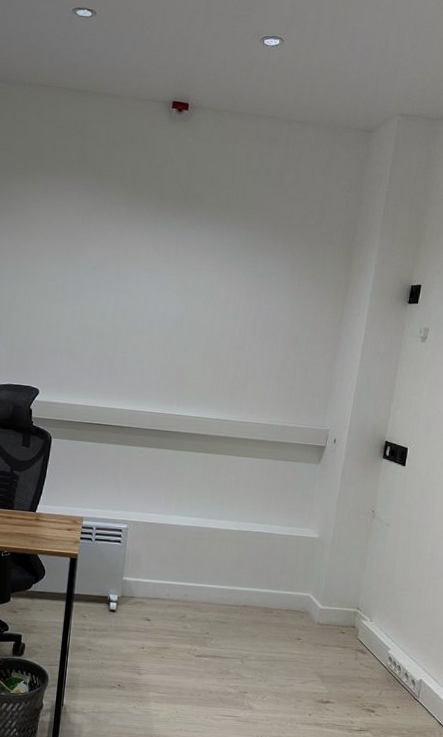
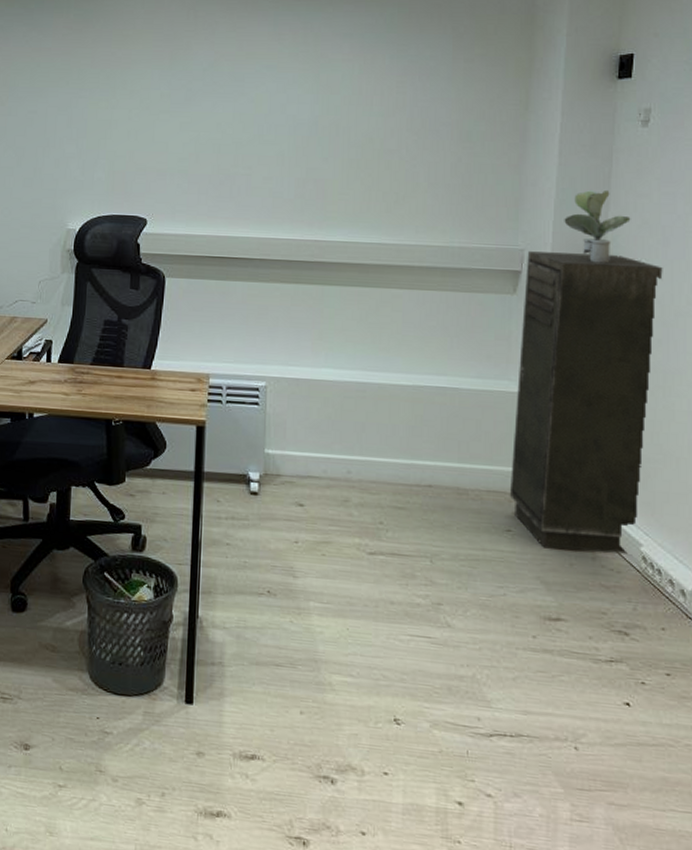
storage cabinet: none [301,432,425,655] -> present [509,251,663,554]
potted plant: none [359,387,407,444] -> present [564,190,631,263]

